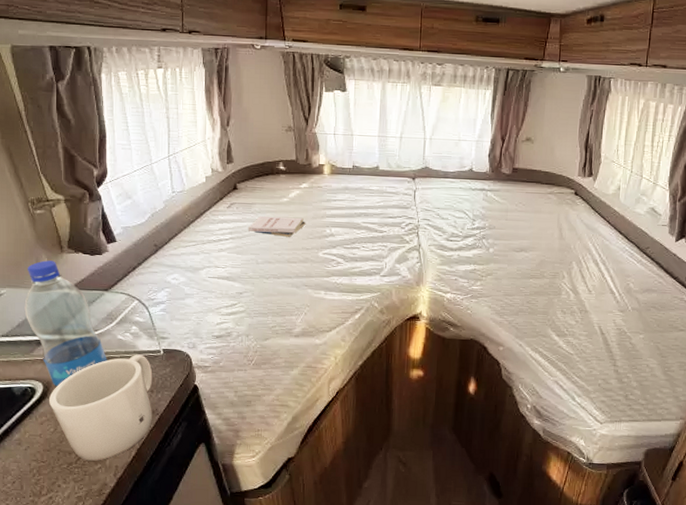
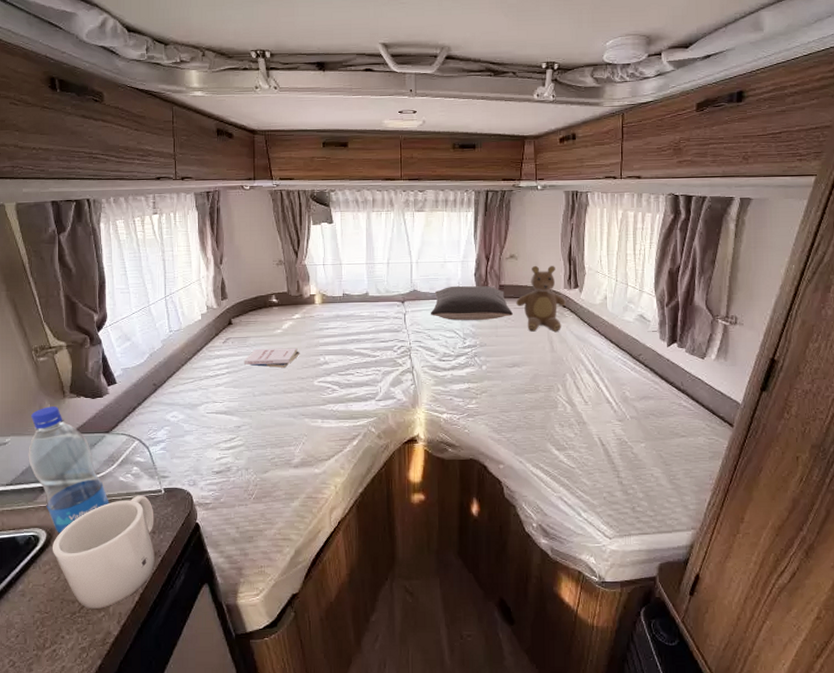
pillow: none [441,165,524,203] -> present [431,285,513,320]
teddy bear: none [528,150,580,219] -> present [516,265,567,332]

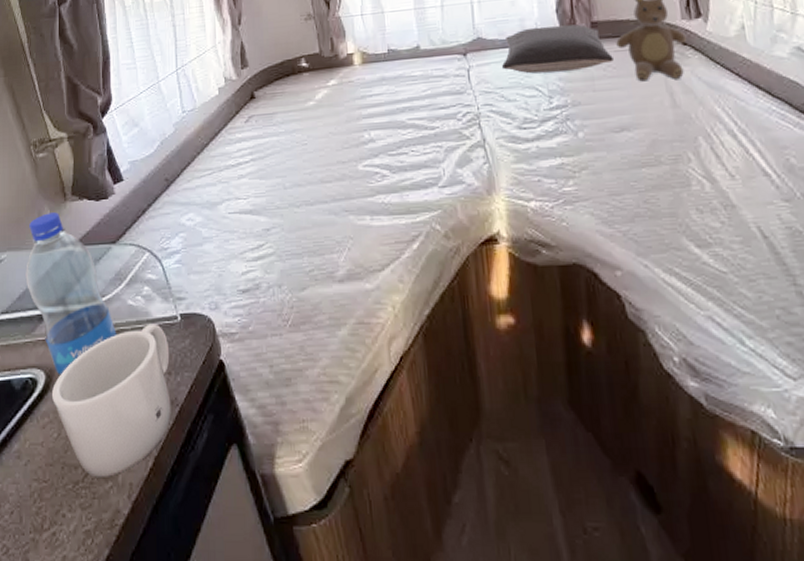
books: present [243,348,300,368] -> none [270,123,339,150]

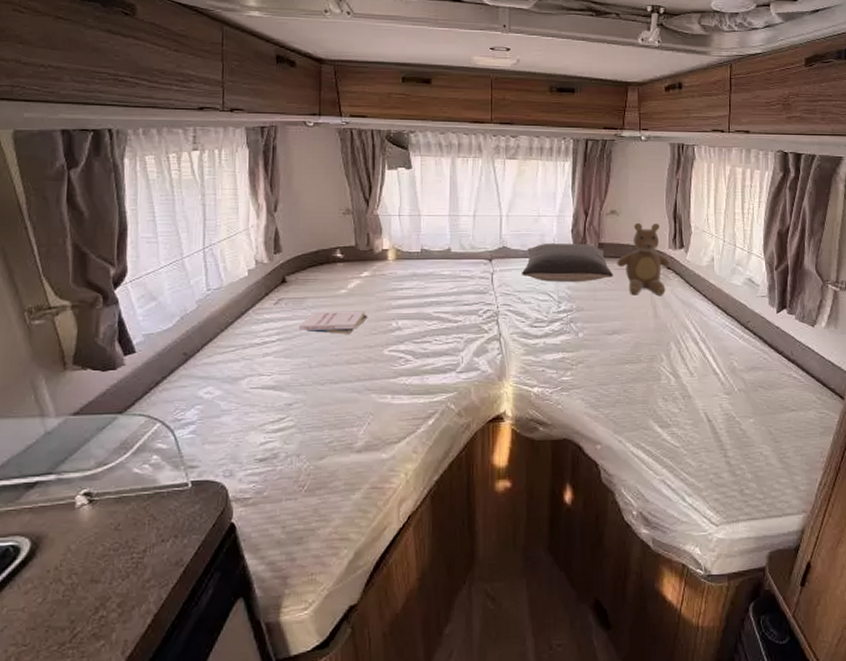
bottle: present [25,212,117,377] -> none [11,381,119,543]
mug: present [51,323,171,477] -> none [37,490,177,637]
books: none [270,123,339,150] -> present [298,311,368,334]

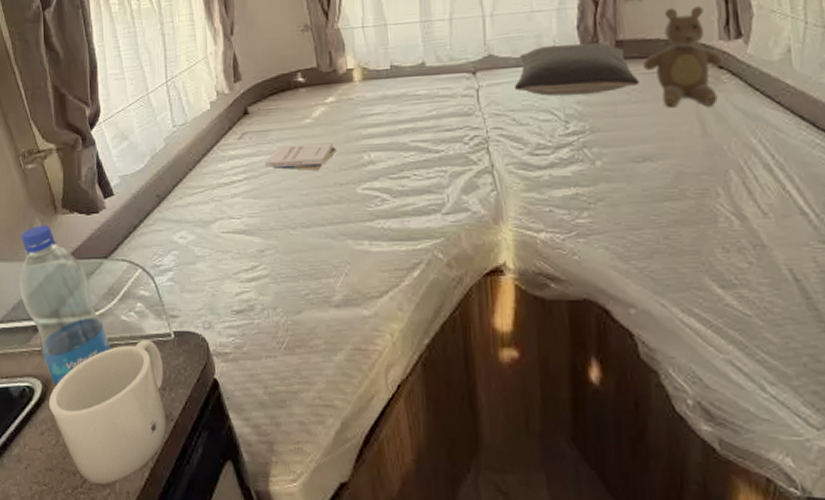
bottle: none [11,381,119,543] -> present [19,225,111,387]
mug: none [37,490,177,637] -> present [48,339,166,485]

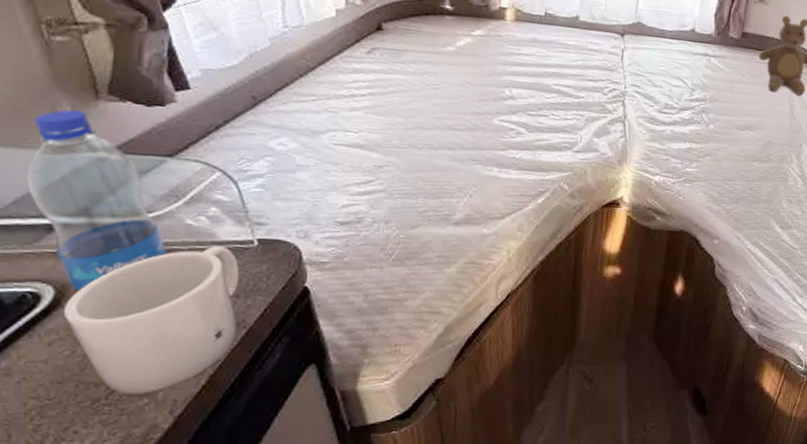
books: present [264,142,337,171] -> none [394,67,478,97]
pillow: present [515,43,639,96] -> none [656,24,754,72]

